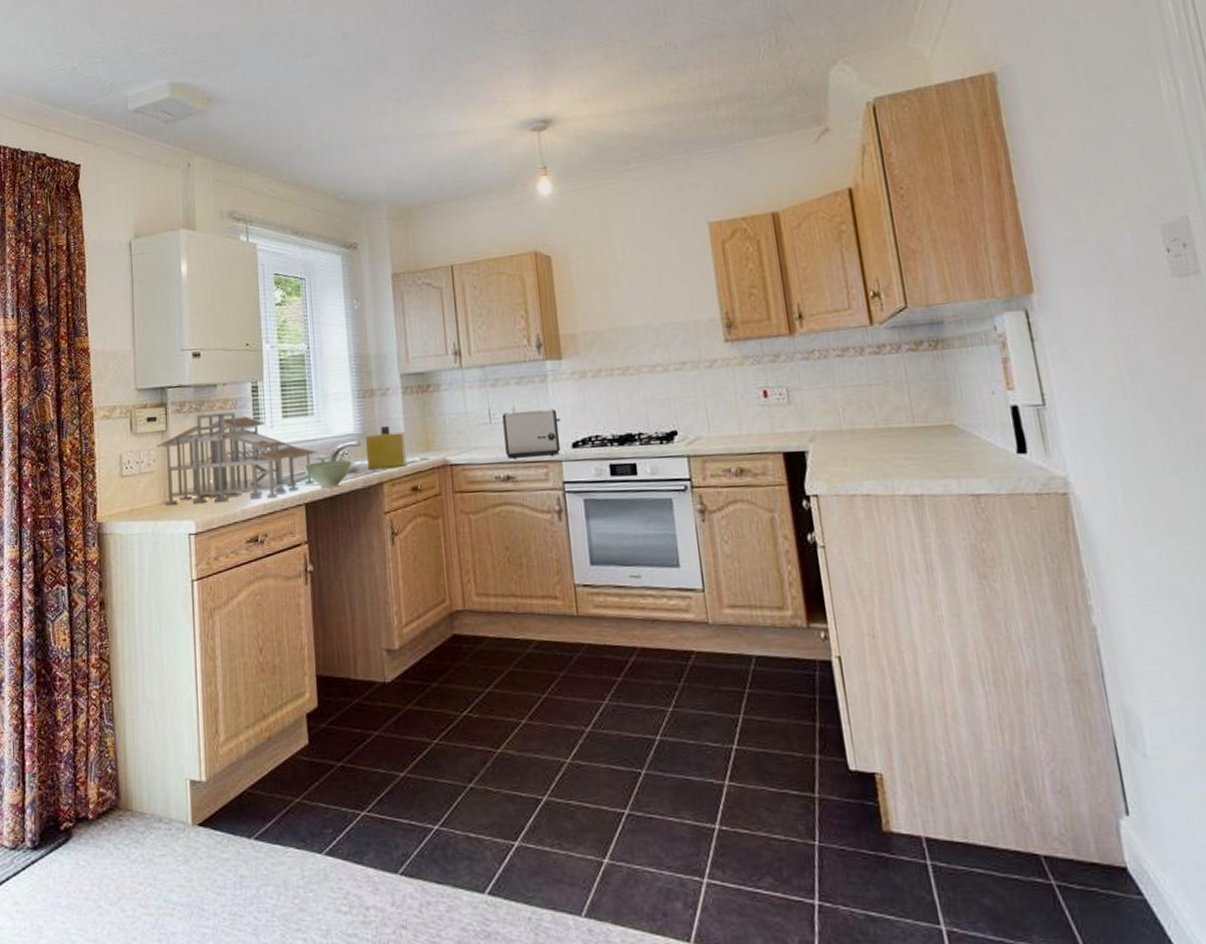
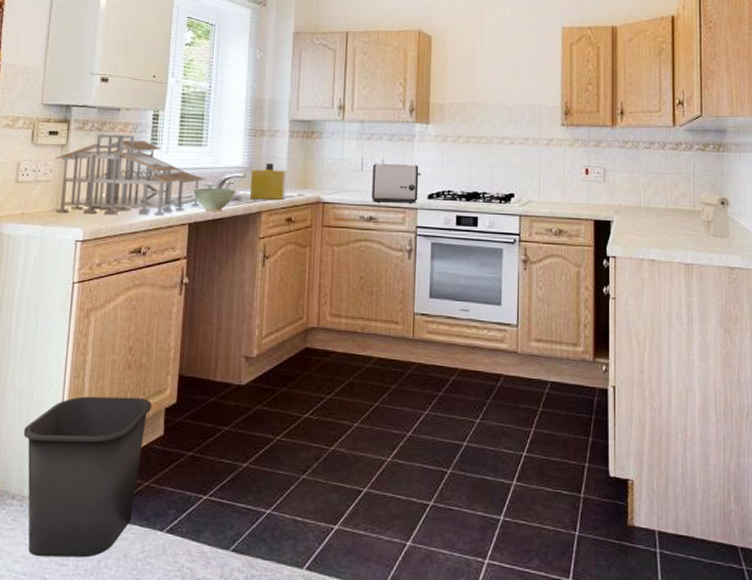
waste bin: none [162,703,293,886] -> present [23,396,153,558]
roll-top bag: none [917,403,968,458] -> present [698,193,732,238]

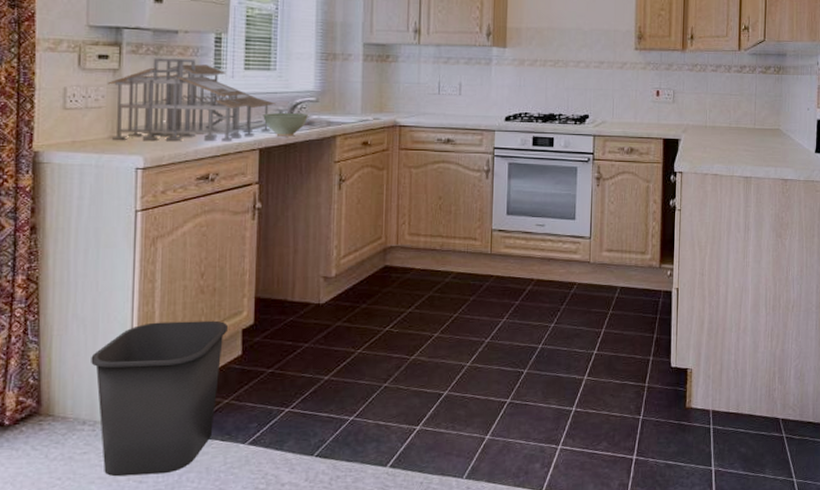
soap dispenser: present [249,162,287,201] -> none [323,86,362,125]
toaster: present [372,163,421,203] -> none [449,86,499,125]
roll-top bag: present [698,193,732,238] -> none [758,112,788,153]

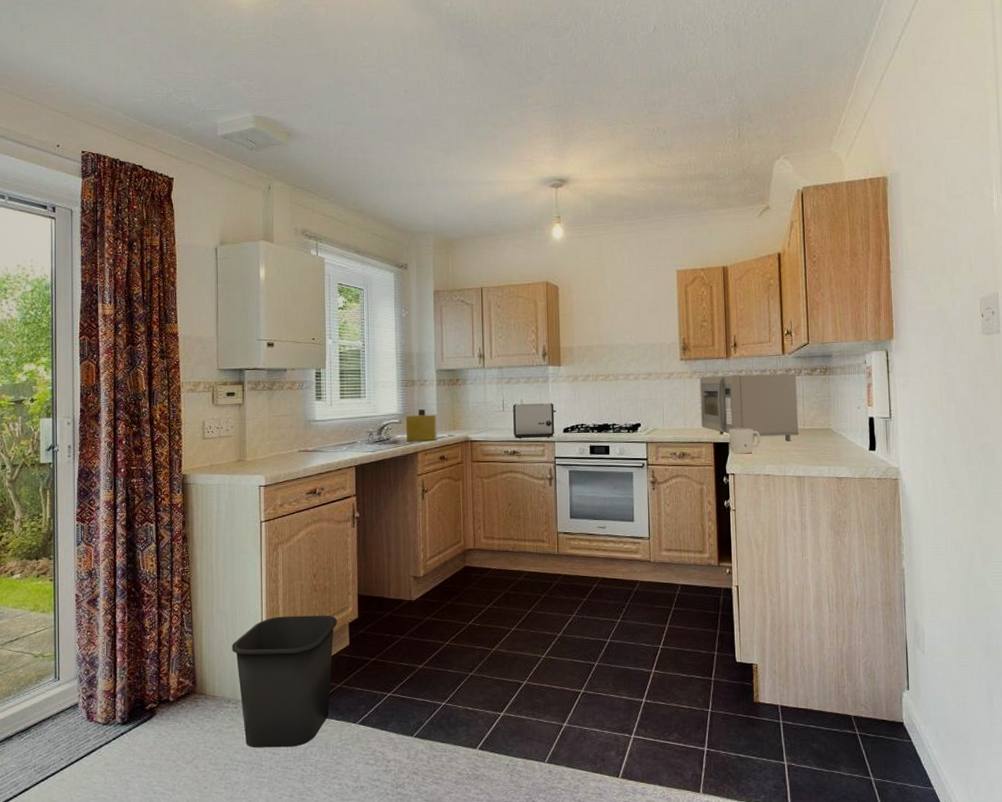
dish rack: present [108,58,276,142] -> none [235,392,367,463]
bowl: present [263,113,308,137] -> none [357,434,394,455]
soap dispenser: none [323,86,362,125] -> present [405,408,438,442]
toaster: none [449,86,499,125] -> present [513,402,557,438]
microwave: none [652,68,750,141] -> present [699,373,799,442]
mug: none [679,125,711,152] -> present [729,428,761,454]

